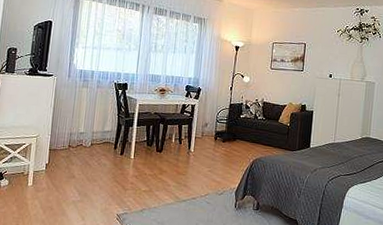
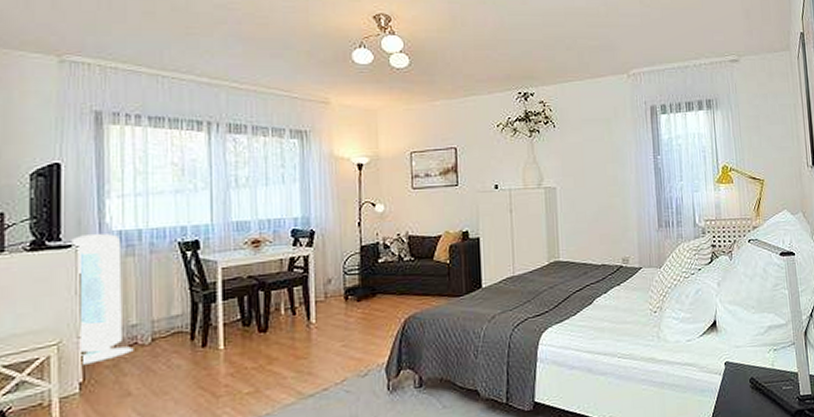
air purifier: none [48,69,81,153] -> present [71,234,134,365]

